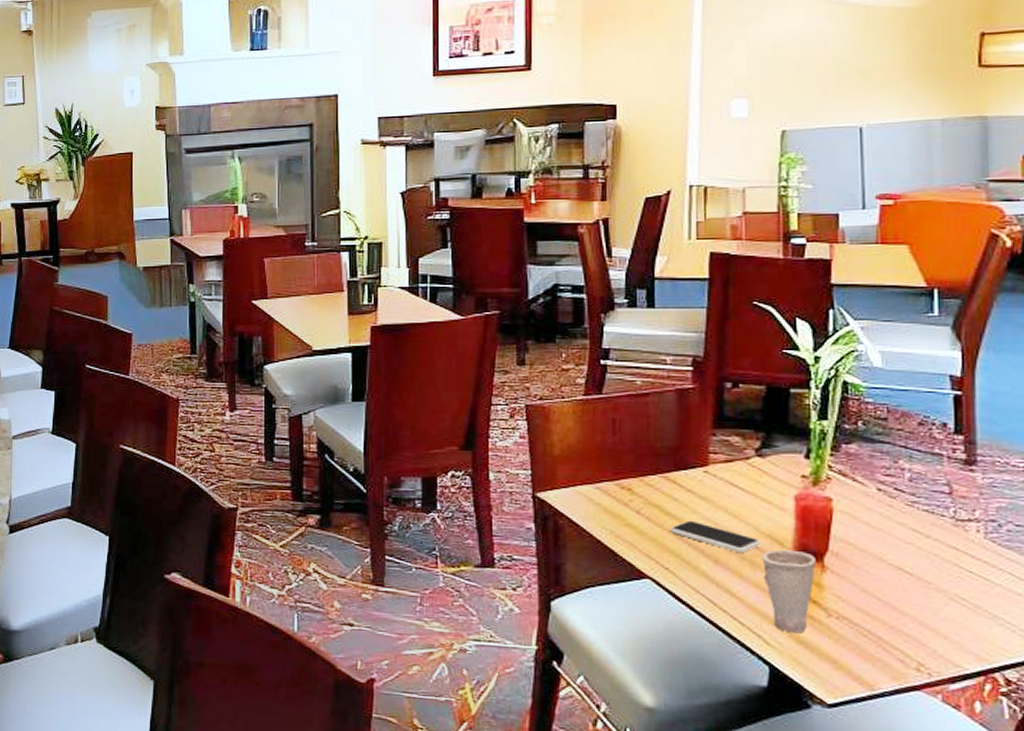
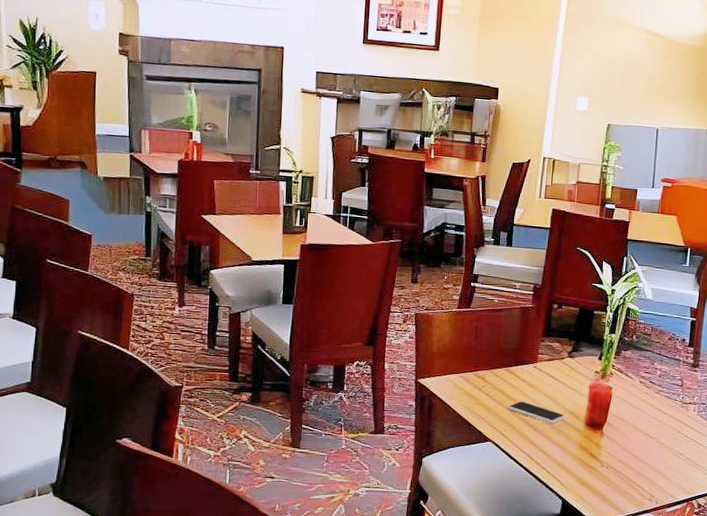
cup: present [761,549,816,634] -> none [565,421,598,478]

